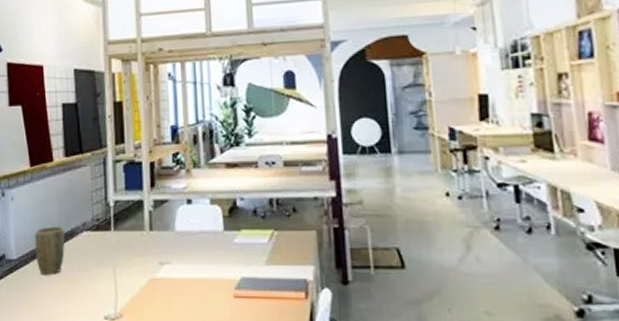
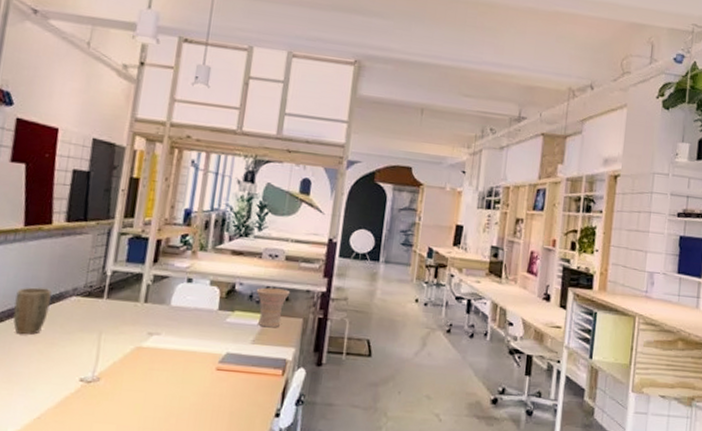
vase: none [259,199,297,245] -> present [256,287,291,328]

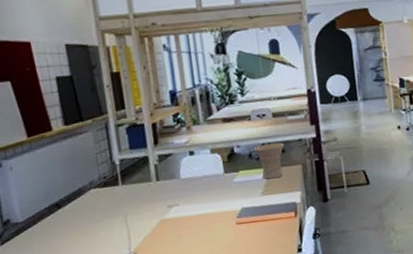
plant pot: present [13,287,52,335] -> none [40,187,74,232]

